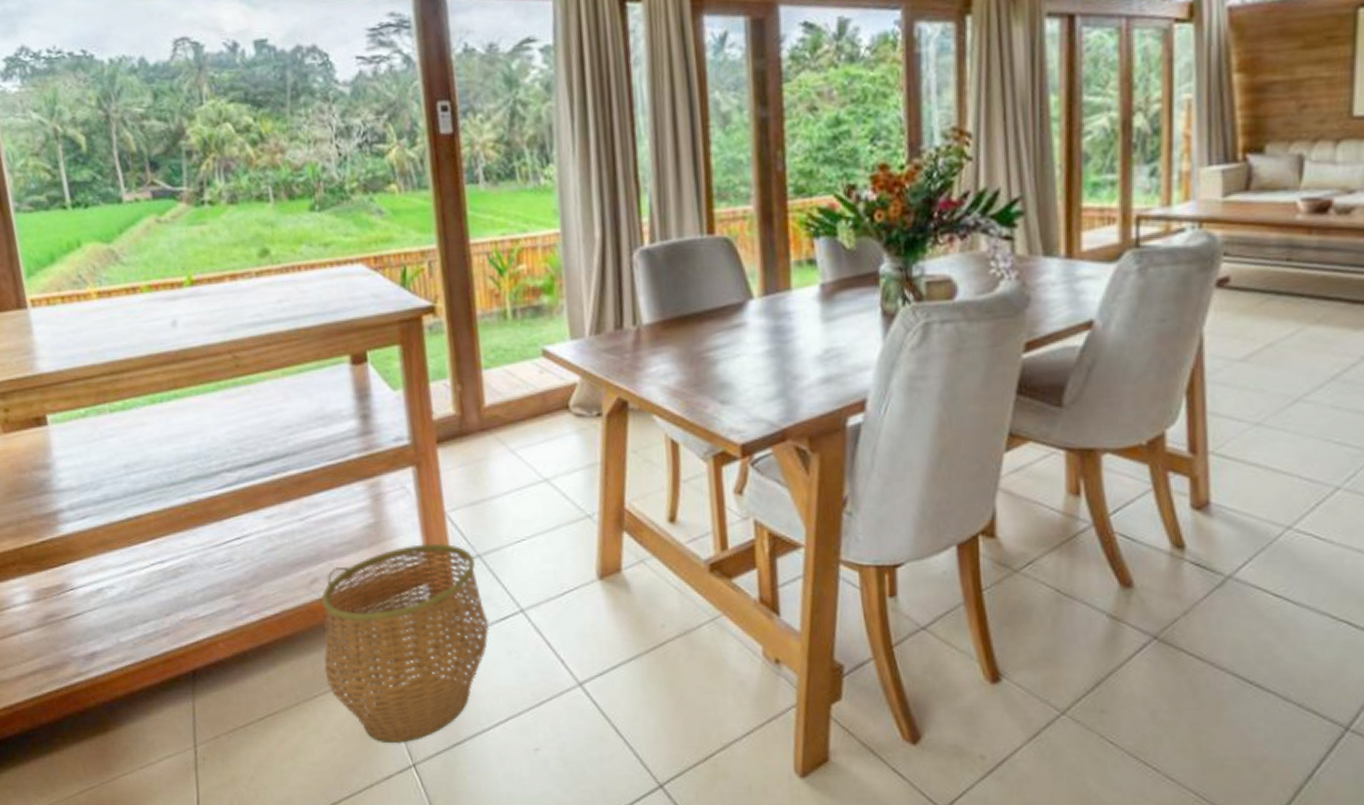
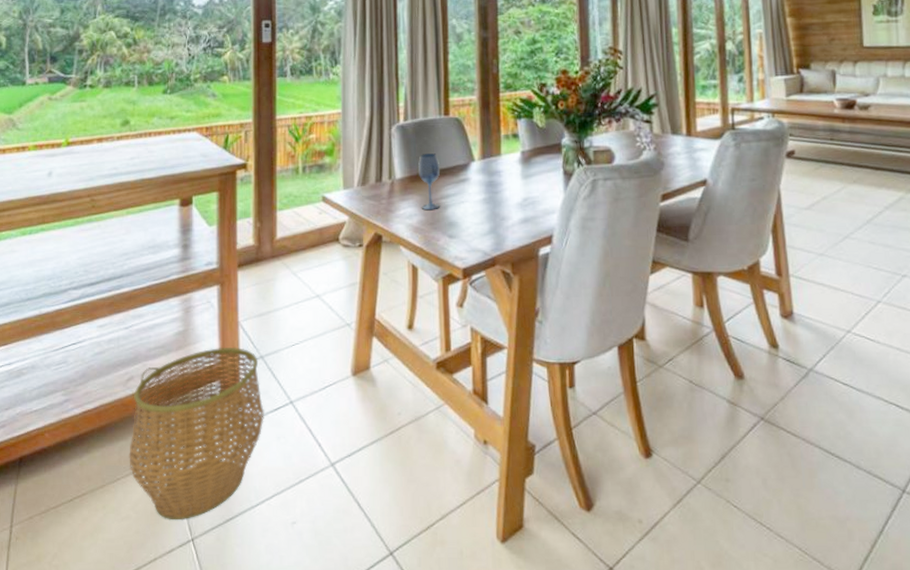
wineglass: none [673,289,706,368] -> present [418,153,440,211]

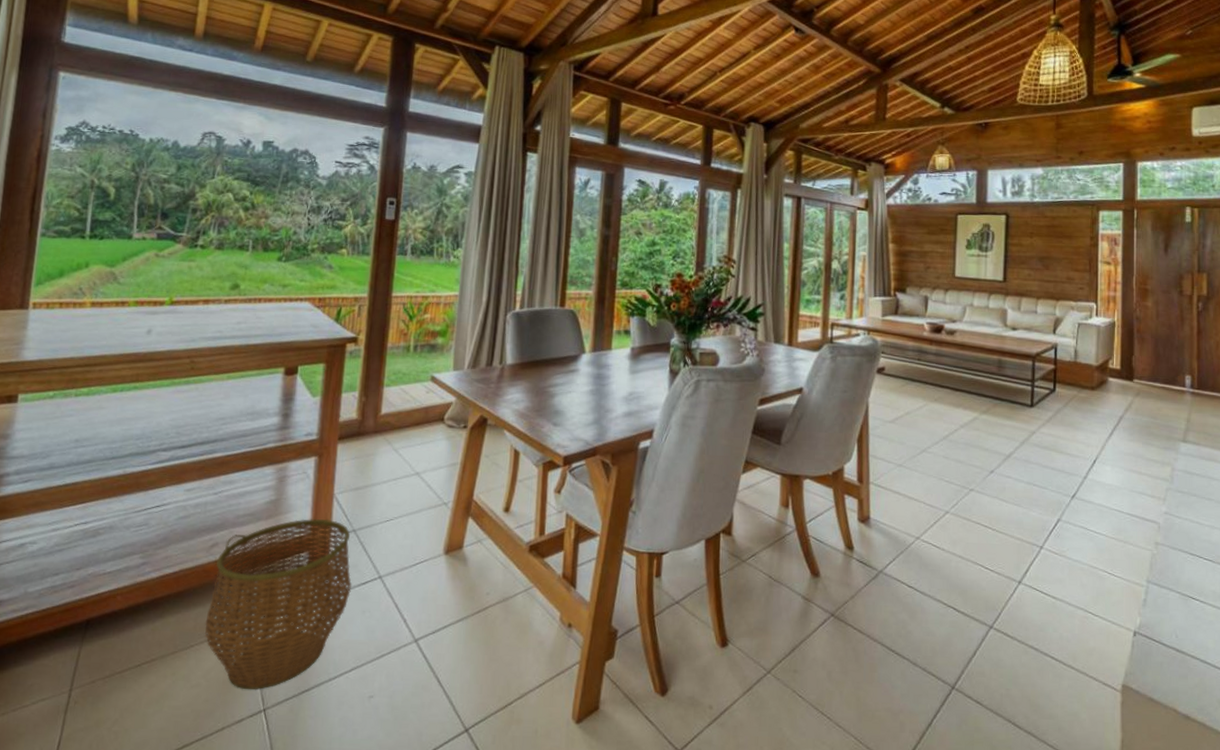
wineglass: present [418,153,440,211] -> none [529,342,551,398]

